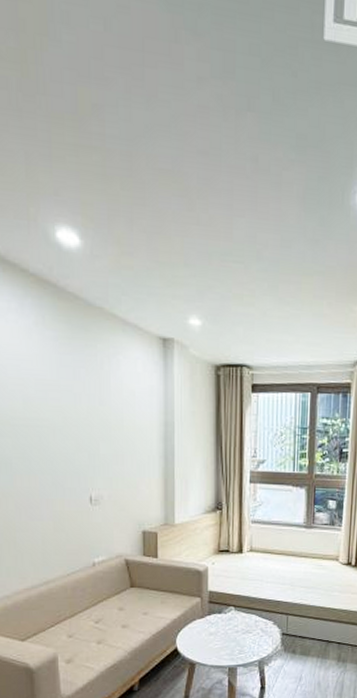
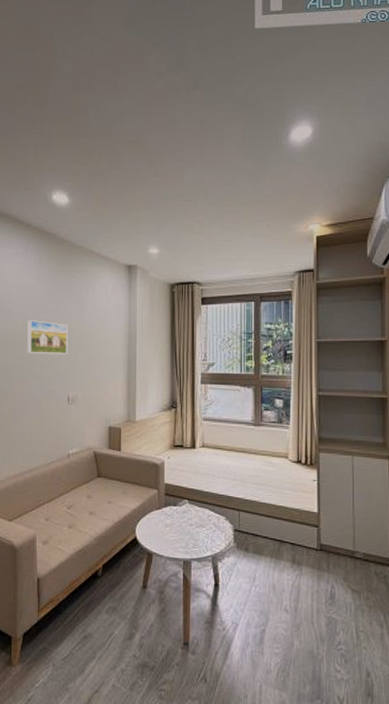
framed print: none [30,400,87,446] -> present [27,320,68,355]

